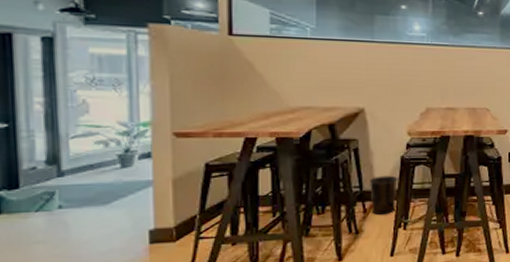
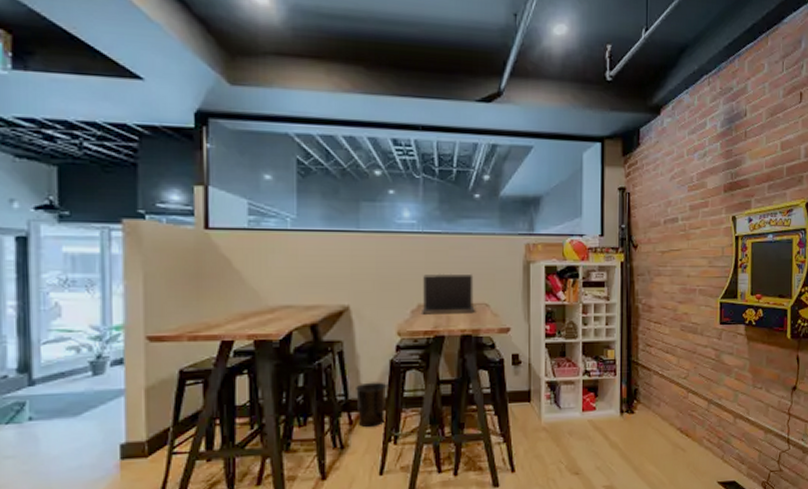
laptop computer: none [430,81,477,117] -> present [422,273,475,314]

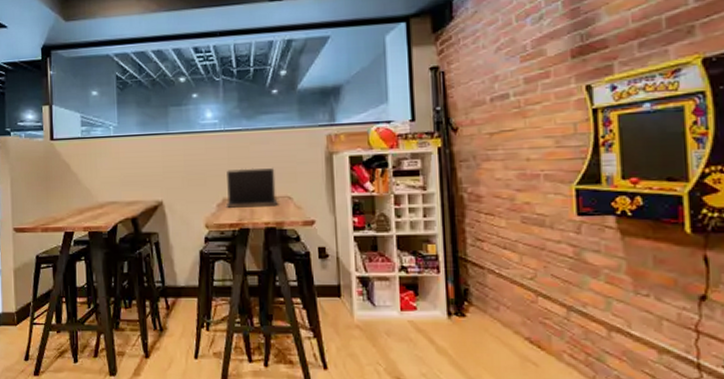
waste bin: present [356,382,387,427] -> none [171,271,198,312]

